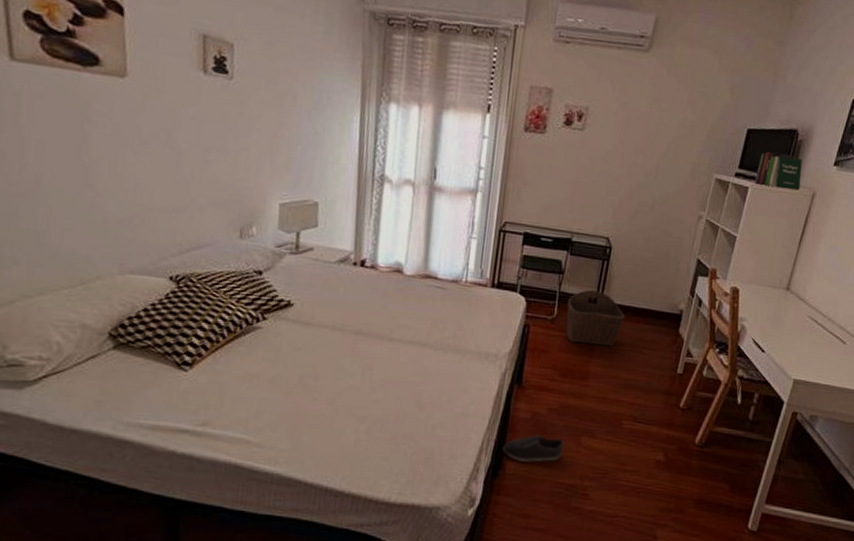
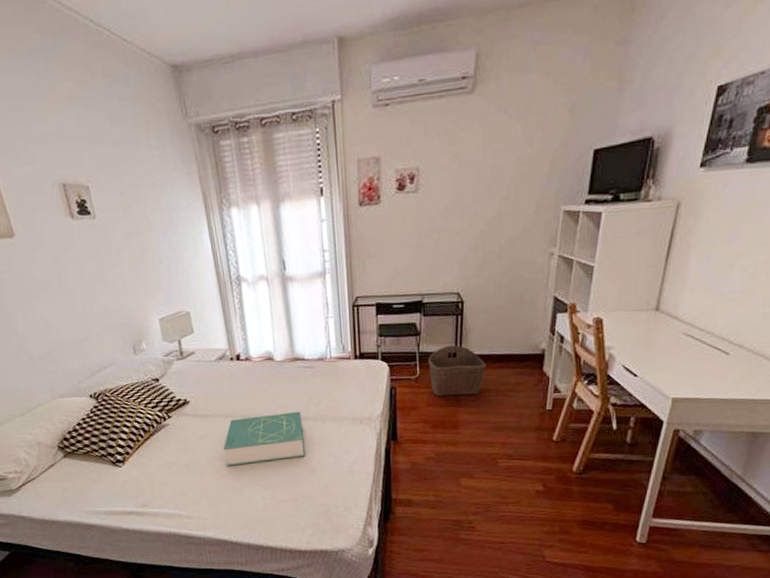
book: none [321,333,422,390] -> present [223,411,306,466]
shoe: present [503,434,565,462] -> none [390,481,446,506]
books: present [754,151,803,191] -> none [607,167,662,208]

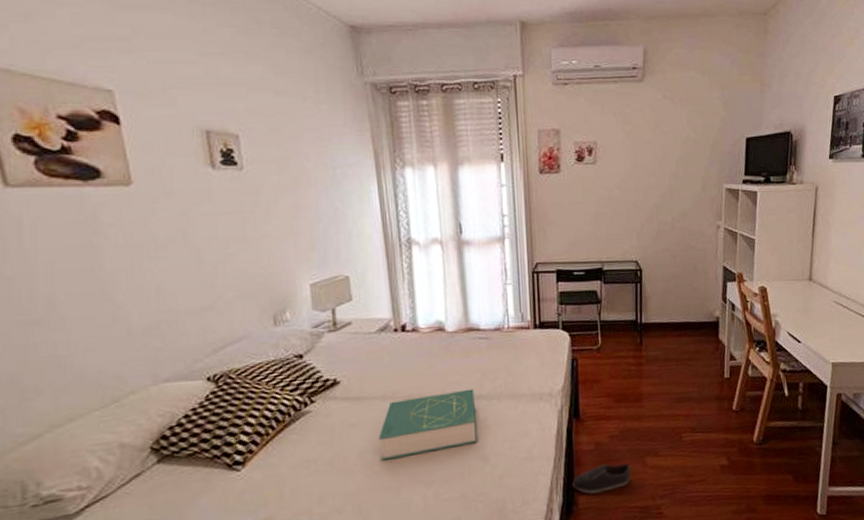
shoe: none [390,481,446,506] -> present [572,463,631,494]
wicker basket: present [428,344,487,396] -> none [609,313,667,367]

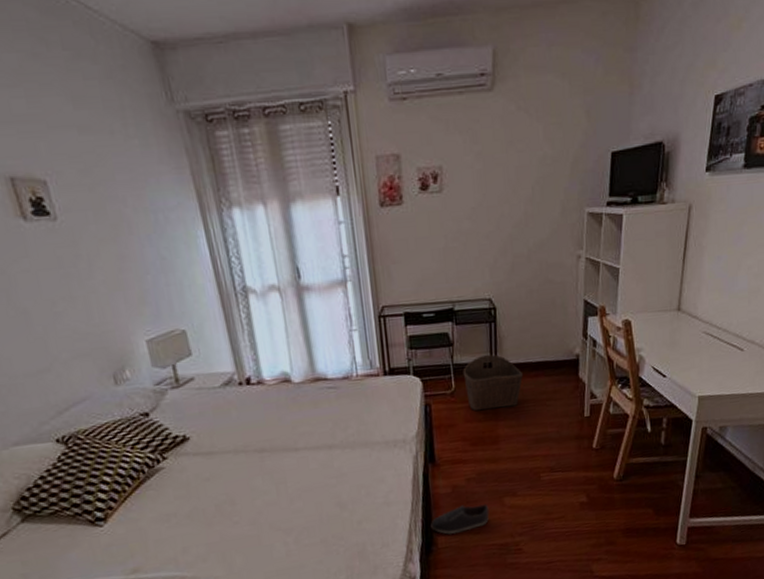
book: present [378,388,478,461] -> none [234,438,334,512]
wicker basket: none [609,313,667,367] -> present [463,354,524,411]

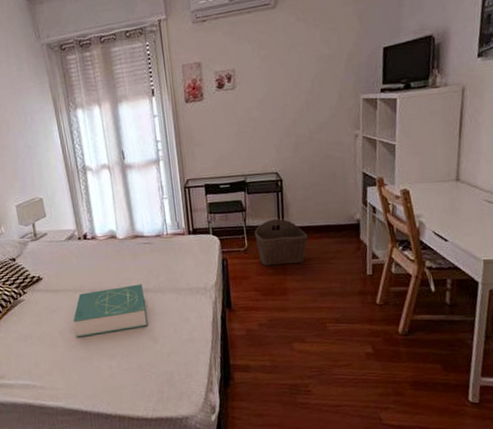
book: none [234,438,334,512] -> present [73,284,148,338]
shoe: present [431,504,490,535] -> none [228,346,280,371]

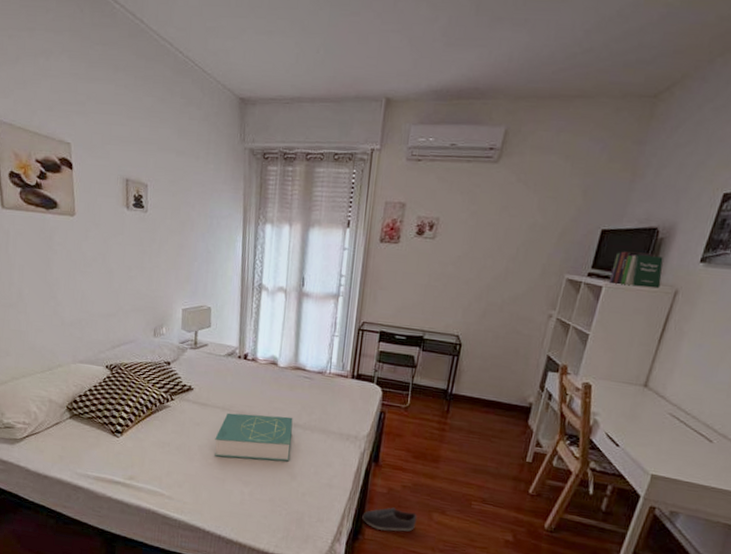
shoe: none [228,346,280,371] -> present [362,507,417,532]
wicker basket: present [254,218,308,266] -> none [418,382,475,434]
books: none [401,59,448,95] -> present [608,251,663,289]

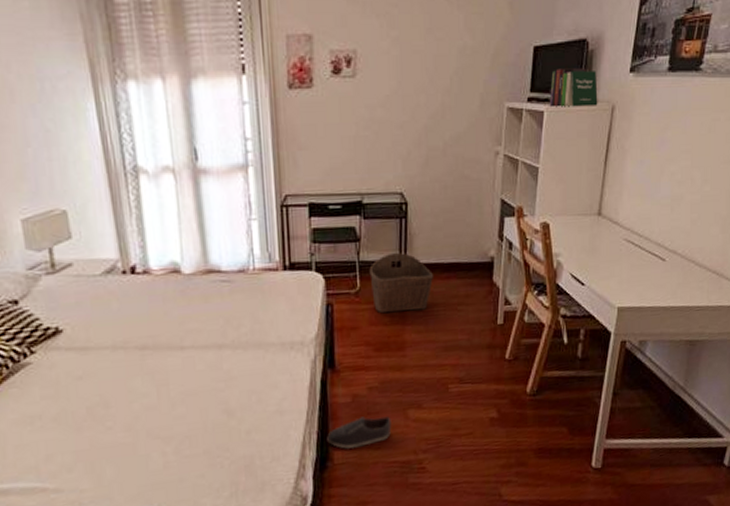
book: present [214,412,293,462] -> none [109,337,222,416]
wicker basket: none [418,382,475,434] -> present [369,252,434,313]

